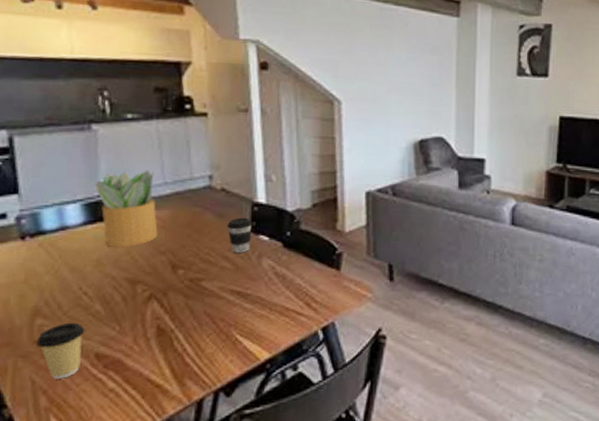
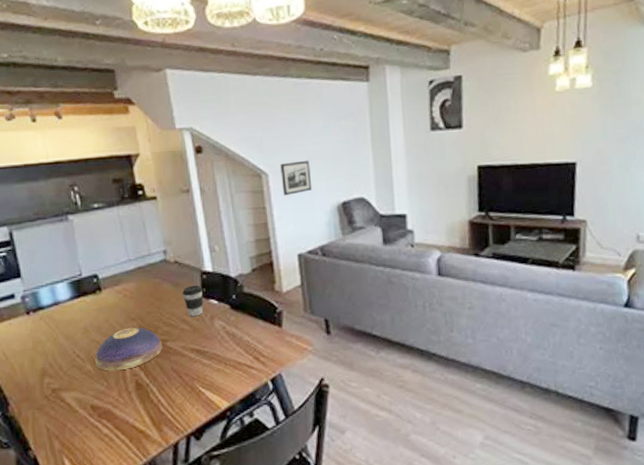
coffee cup: present [36,322,85,379] -> none [46,380,82,427]
potted plant: present [89,170,158,248] -> none [71,250,128,317]
decorative bowl: none [107,262,196,313] -> present [95,327,163,372]
picture frame: none [355,91,389,127] -> present [280,160,312,195]

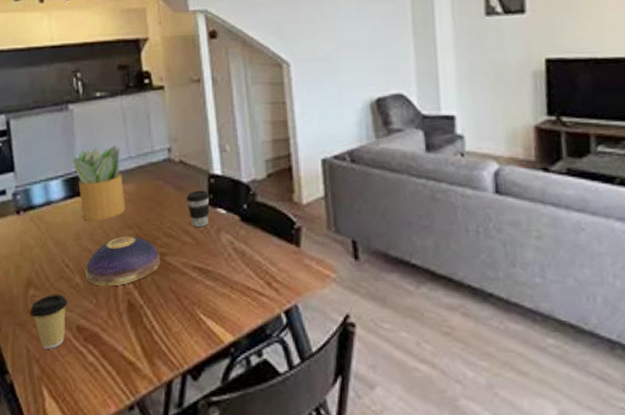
coffee cup: none [46,380,82,427] -> present [30,294,68,349]
potted plant: none [71,250,128,317] -> present [68,145,125,222]
picture frame: present [280,160,312,195] -> none [304,48,341,89]

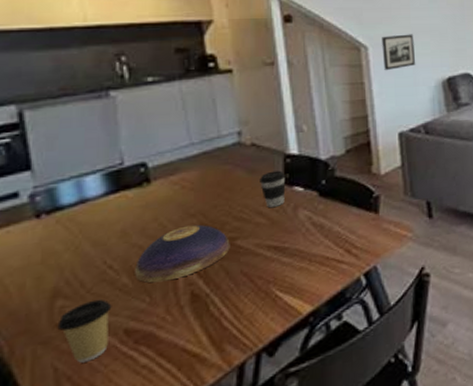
potted plant: present [68,145,125,222] -> none [109,132,186,216]
picture frame: none [304,48,341,89] -> present [382,34,416,70]

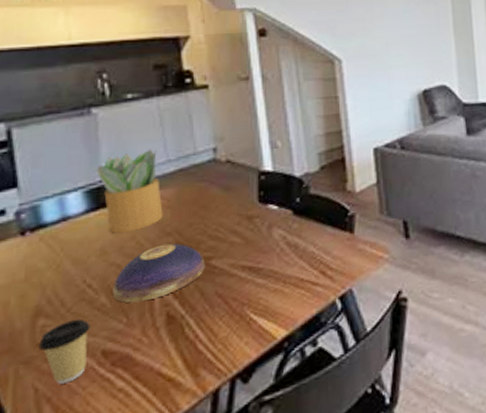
potted plant: none [109,132,186,216] -> present [90,149,163,234]
coffee cup: present [260,170,286,208] -> none [234,188,260,227]
picture frame: present [382,34,416,70] -> none [356,45,391,83]

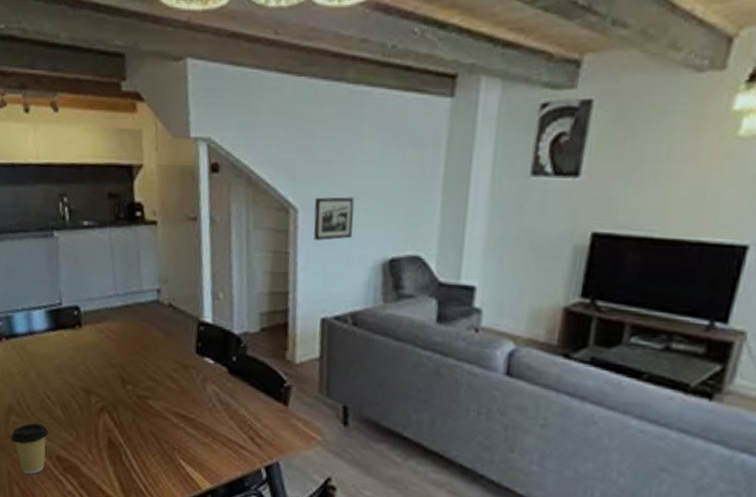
potted plant: present [90,149,163,234] -> none [52,280,110,357]
decorative bowl: present [113,243,205,304] -> none [66,374,143,423]
picture frame: none [356,45,391,83] -> present [313,197,355,241]

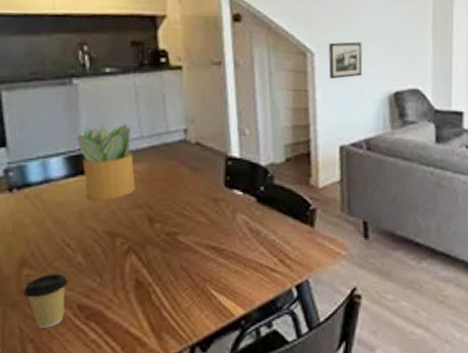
potted plant: none [52,280,110,357] -> present [71,123,136,201]

